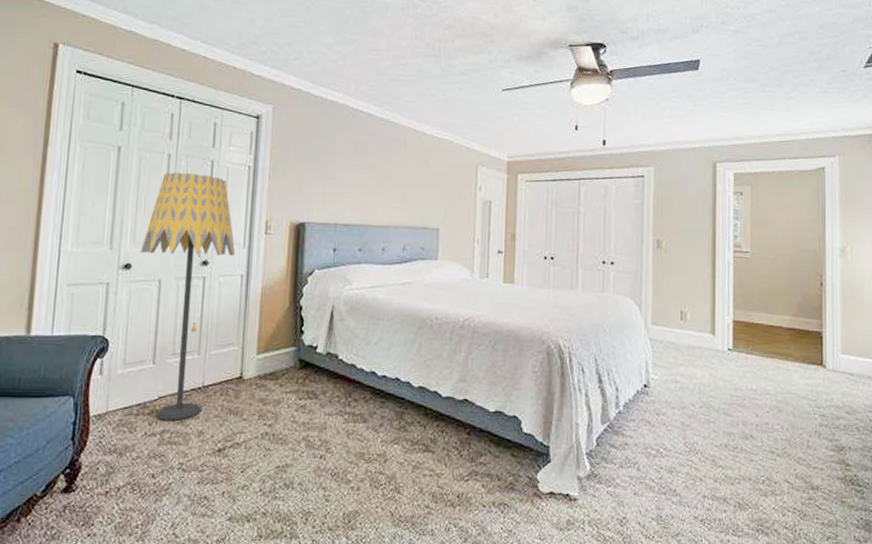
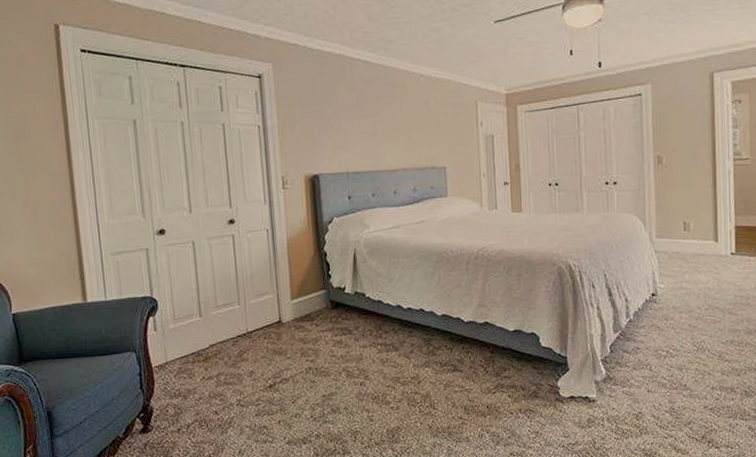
floor lamp: present [141,172,236,420] -> none [171,138,259,365]

